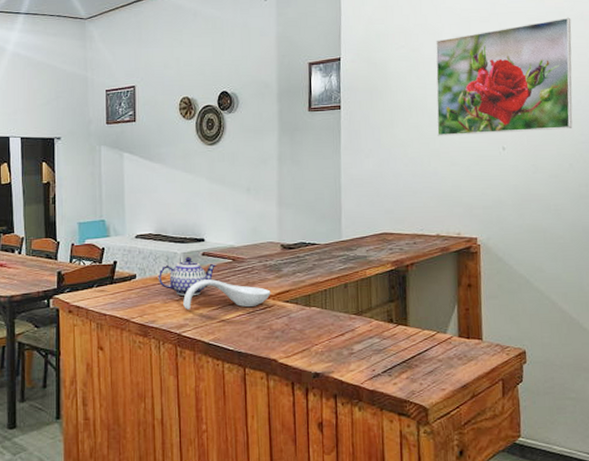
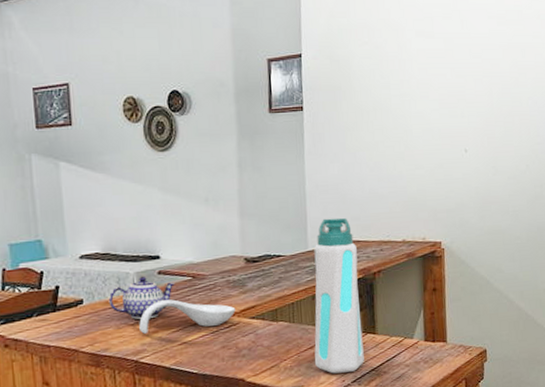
water bottle: none [345,210,395,362] -> present [314,217,364,374]
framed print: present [435,17,573,136] -> none [399,16,529,139]

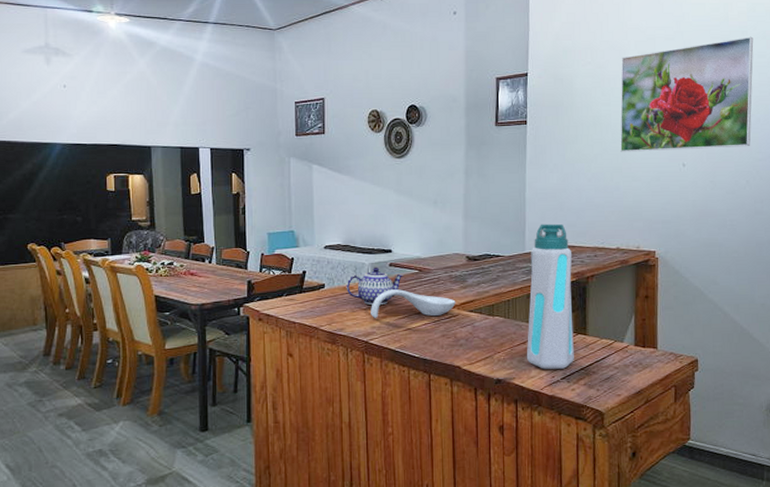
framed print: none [399,16,529,139] -> present [620,36,754,152]

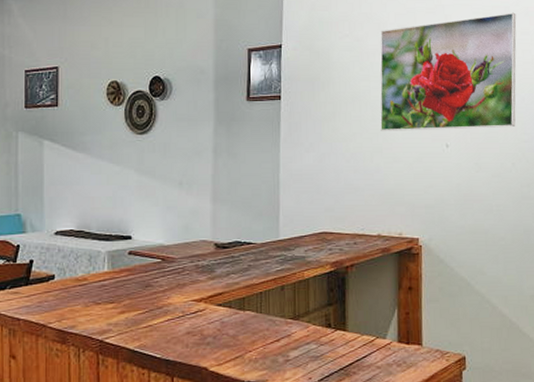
teapot: present [346,268,404,305] -> none [79,256,145,298]
spoon rest: present [371,289,456,318] -> none [107,281,203,314]
water bottle: present [526,223,574,369] -> none [280,208,333,370]

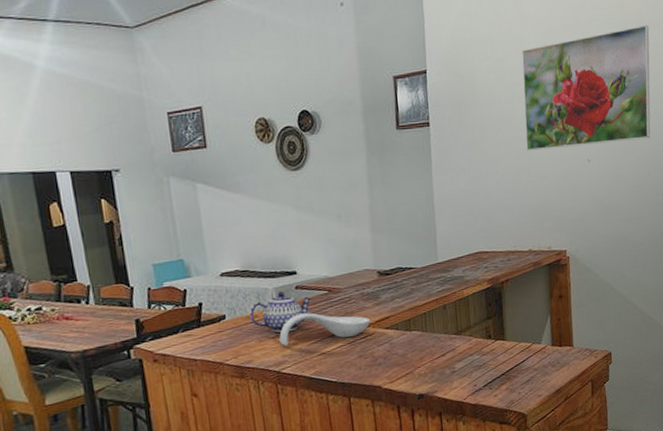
teapot: none [79,256,145,298] -> present [249,292,313,333]
spoon rest: none [107,281,203,314] -> present [279,312,371,346]

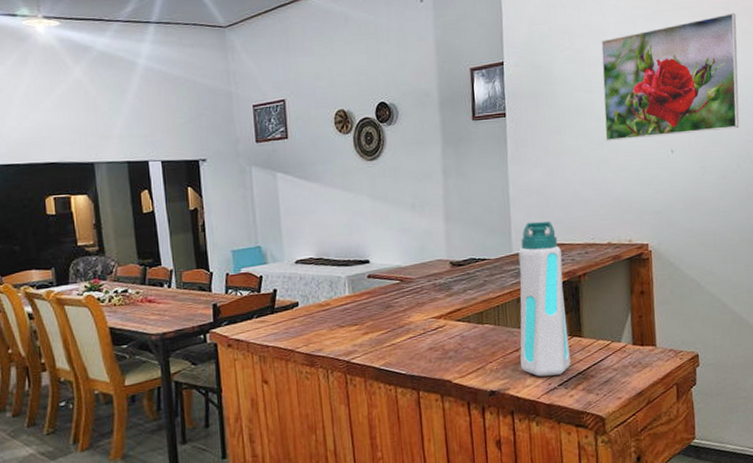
teapot: present [249,292,313,333] -> none [322,280,385,321]
spoon rest: present [279,312,371,346] -> none [350,302,442,335]
water bottle: none [443,230,495,379] -> present [518,221,571,377]

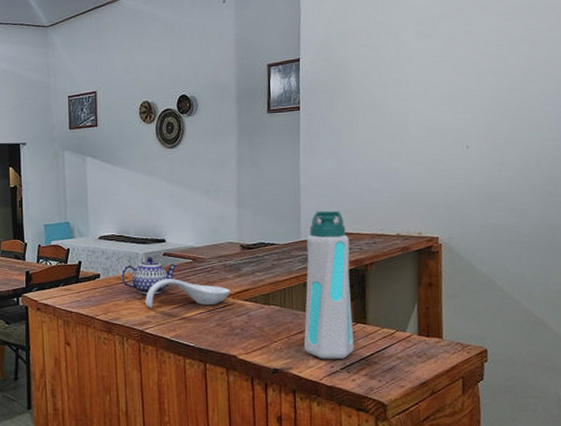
teapot: none [322,280,385,321] -> present [121,257,178,294]
spoon rest: none [350,302,442,335] -> present [145,279,231,307]
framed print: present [601,12,740,141] -> none [397,10,542,136]

